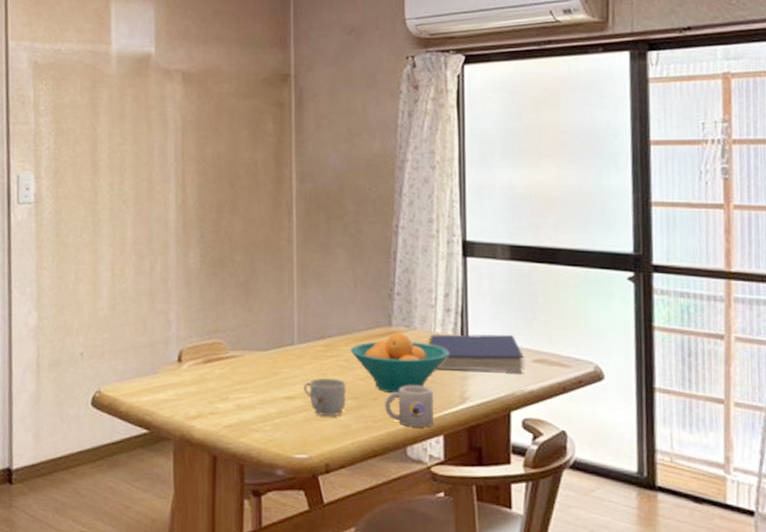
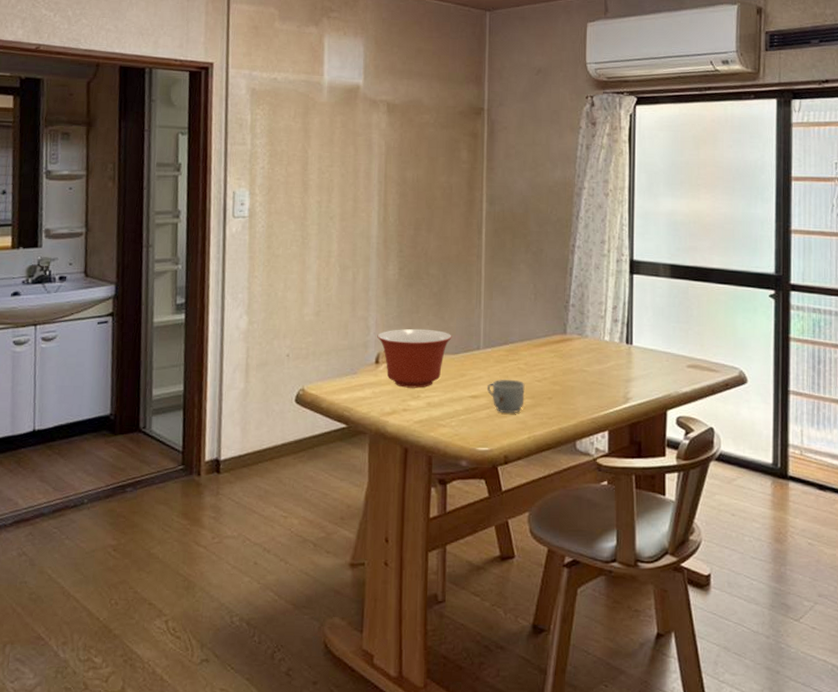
mixing bowl: none [179,322,262,389] -> present [377,328,452,388]
fruit bowl: present [350,333,449,394] -> none [529,340,616,394]
mug: present [385,385,433,428] -> none [558,386,600,424]
book: present [427,333,524,374] -> none [597,341,680,377]

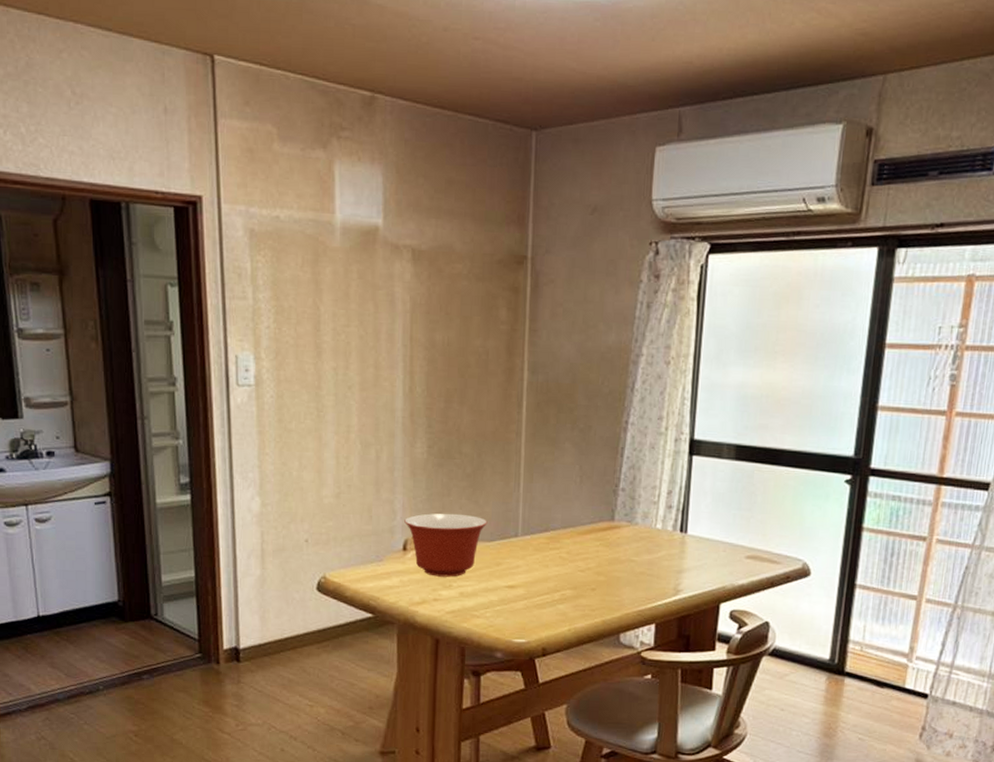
mug: present [486,379,525,414] -> none [524,568,567,605]

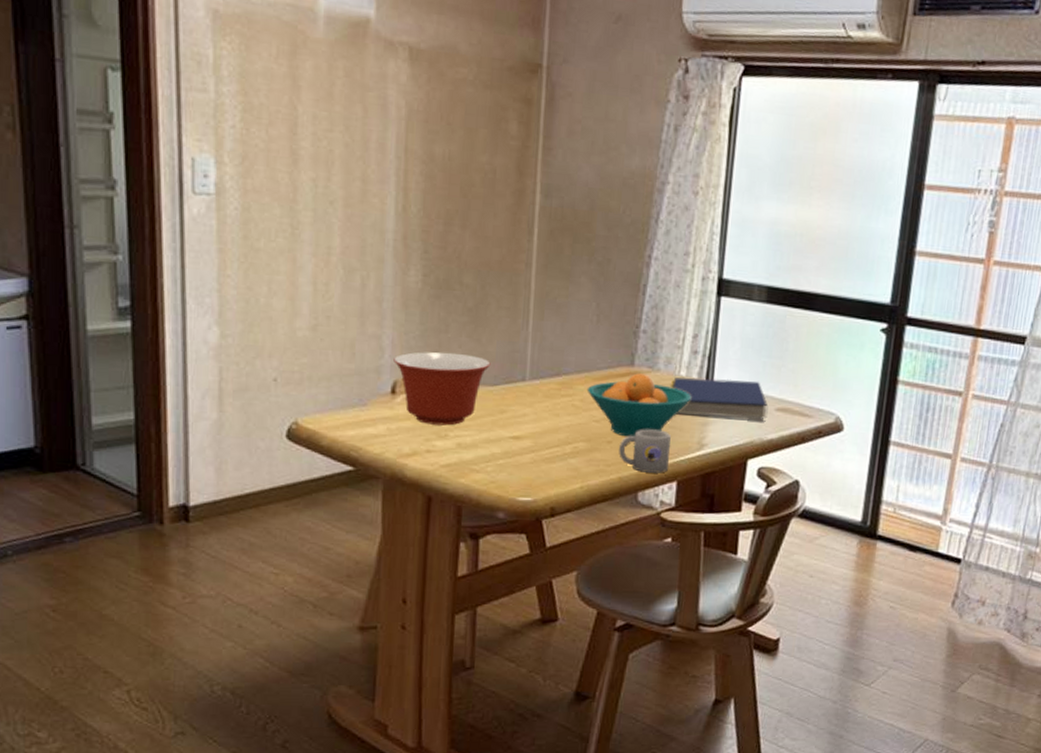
fruit bowl: none [572,527,667,585] -> present [586,373,692,437]
mug: none [602,577,649,617] -> present [619,429,671,473]
book: none [647,530,738,569] -> present [670,377,768,422]

